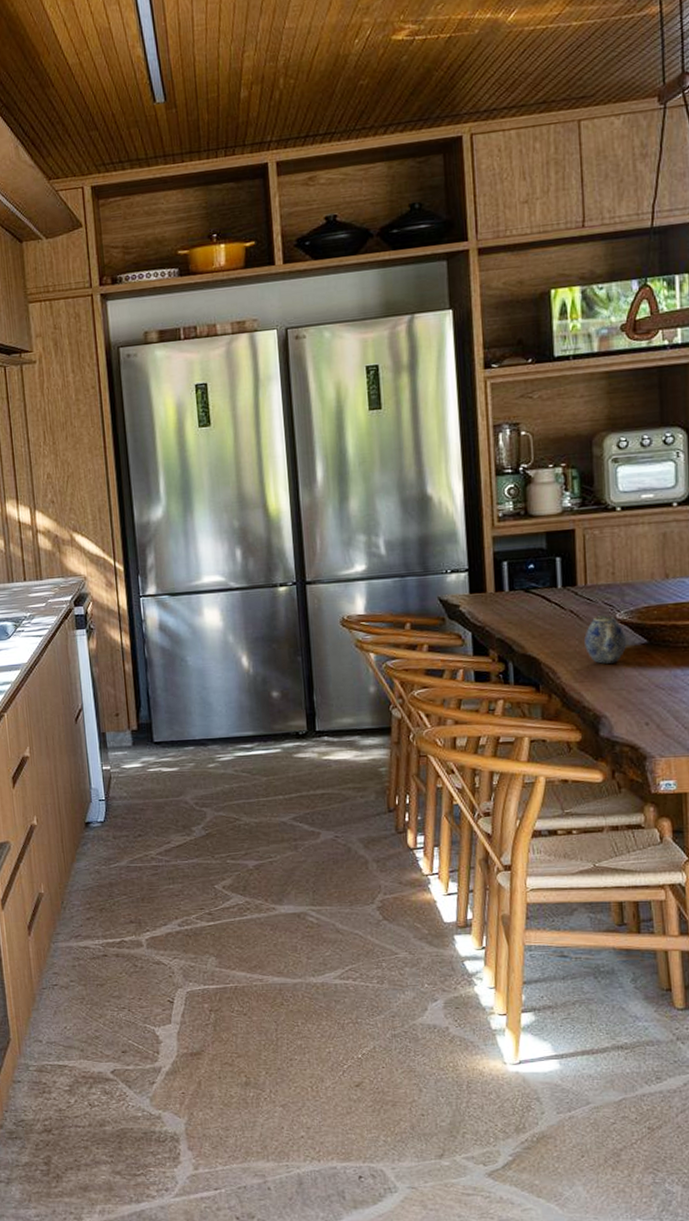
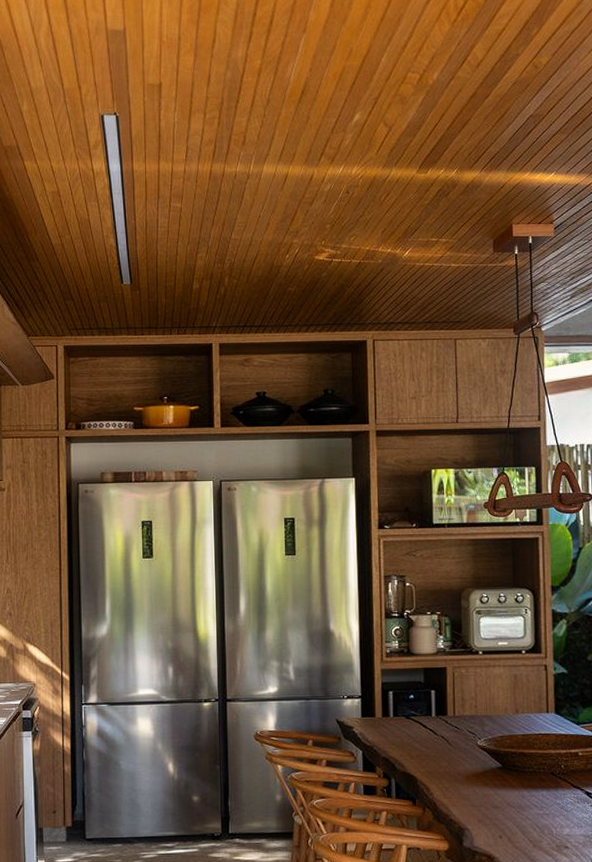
teapot: present [584,614,627,664] -> none [452,740,486,783]

